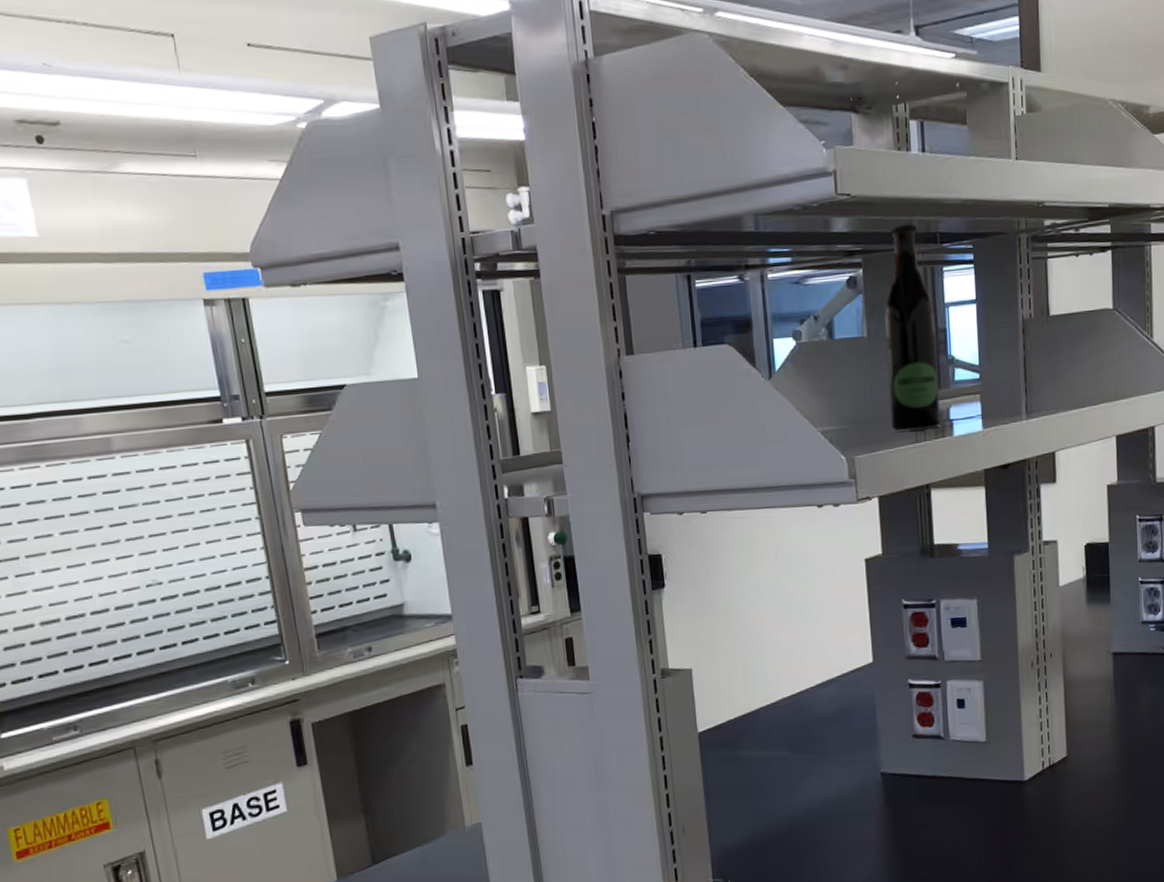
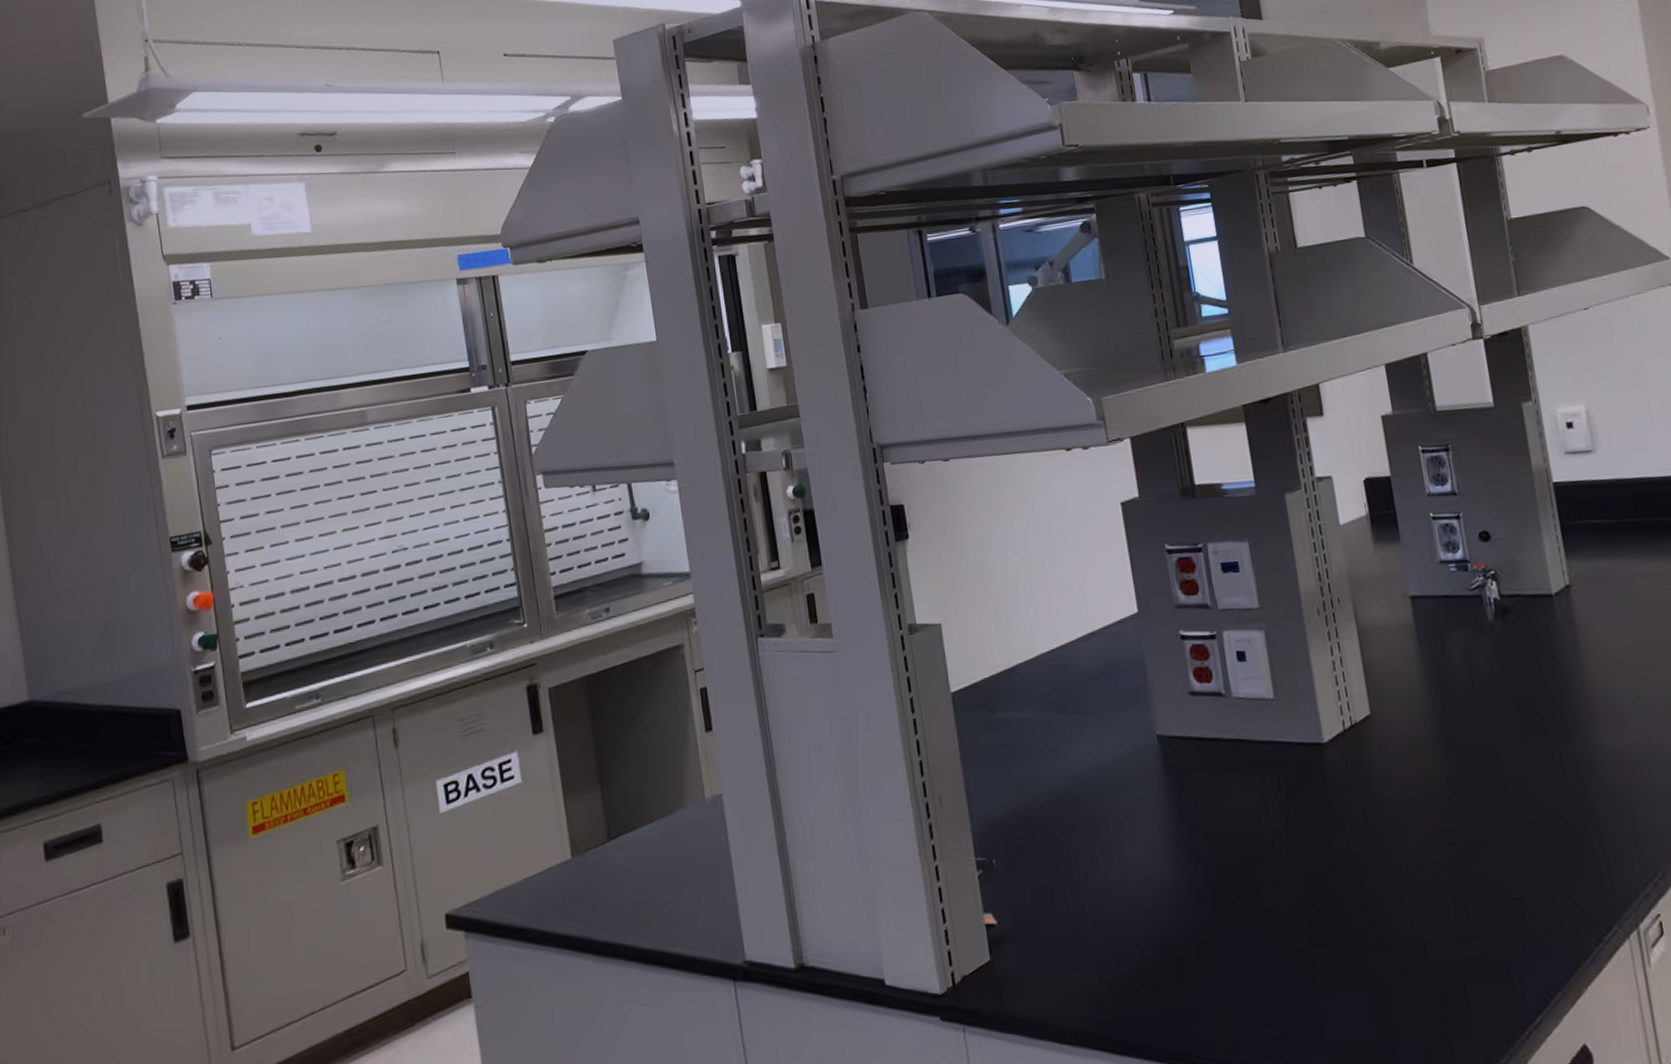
bottle: present [884,222,941,432] -> none [1121,167,1191,371]

